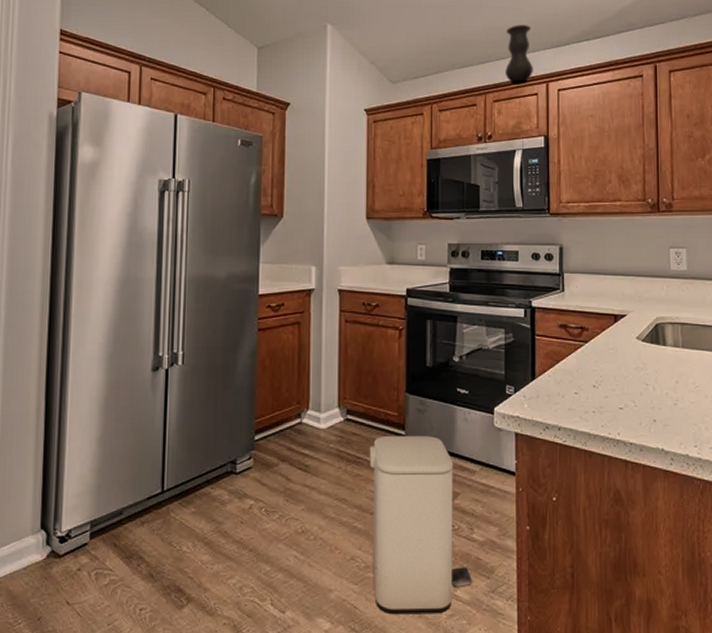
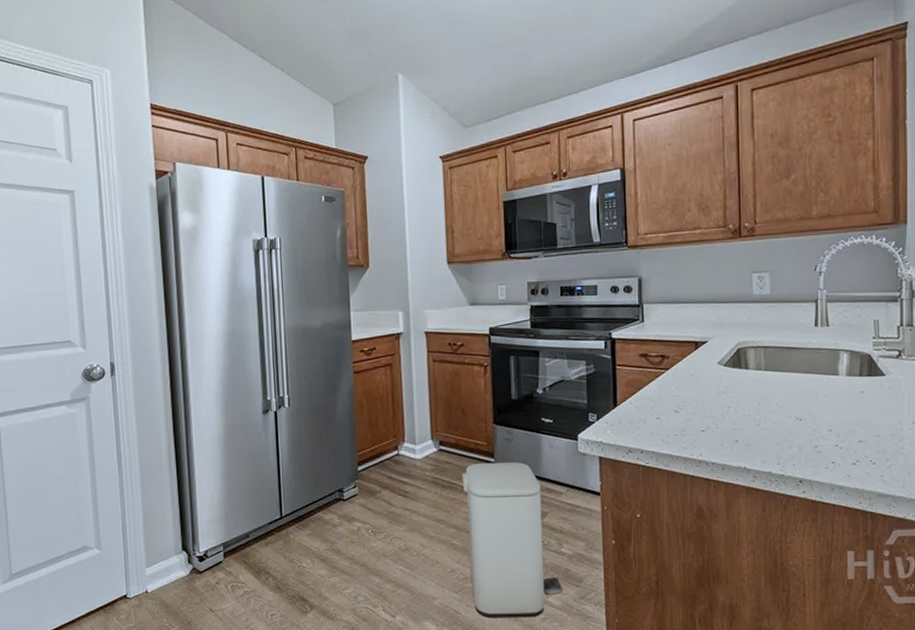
vase: present [505,25,533,85] -> none [578,55,607,119]

